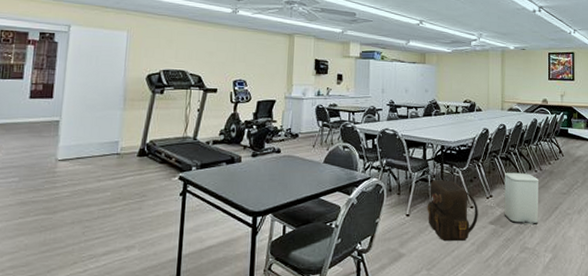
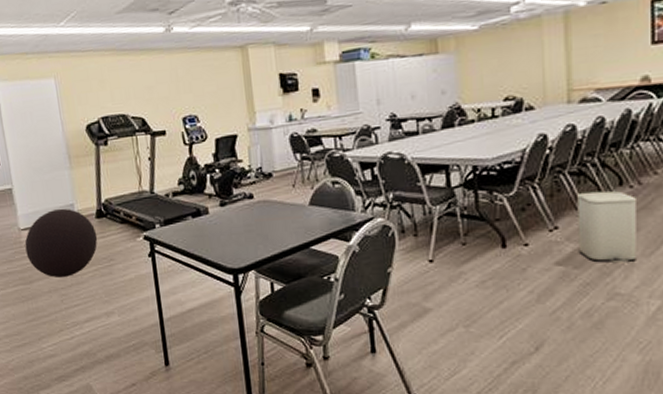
exercise ball: none [57,144,135,209] -> present [24,208,98,277]
backpack: present [427,180,478,241] -> none [458,211,537,290]

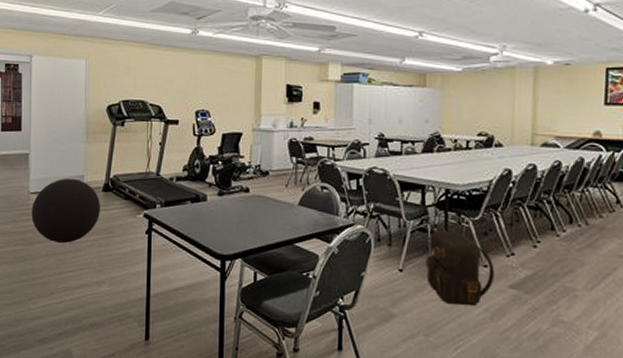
backpack: none [458,211,537,290] -> present [425,230,495,306]
pedal bin: present [577,191,636,264] -> none [530,225,583,294]

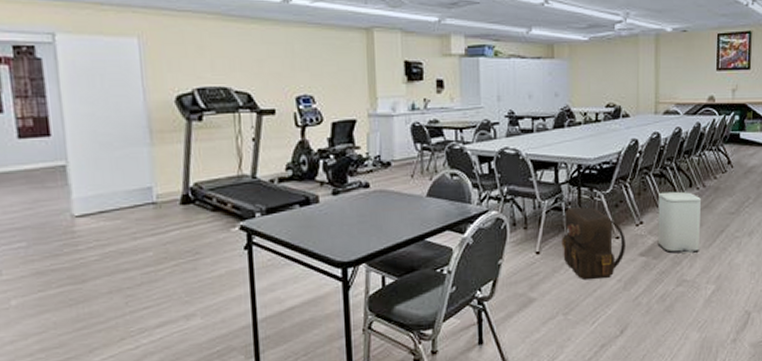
exercise ball: present [31,178,101,243] -> none [79,191,181,275]
pedal bin: none [530,225,583,294] -> present [657,191,701,254]

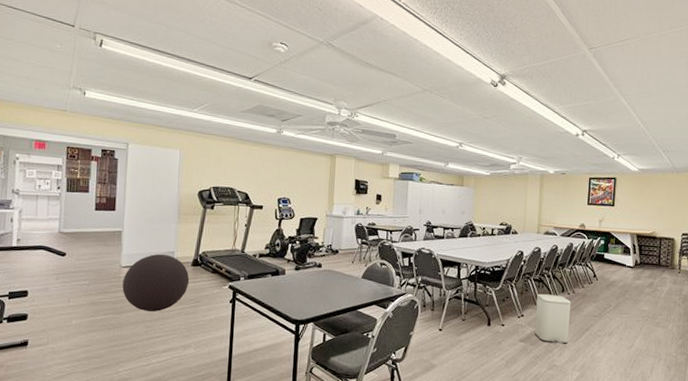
exercise ball: none [79,191,181,275] -> present [122,253,190,312]
backpack: present [561,207,626,279] -> none [459,298,509,356]

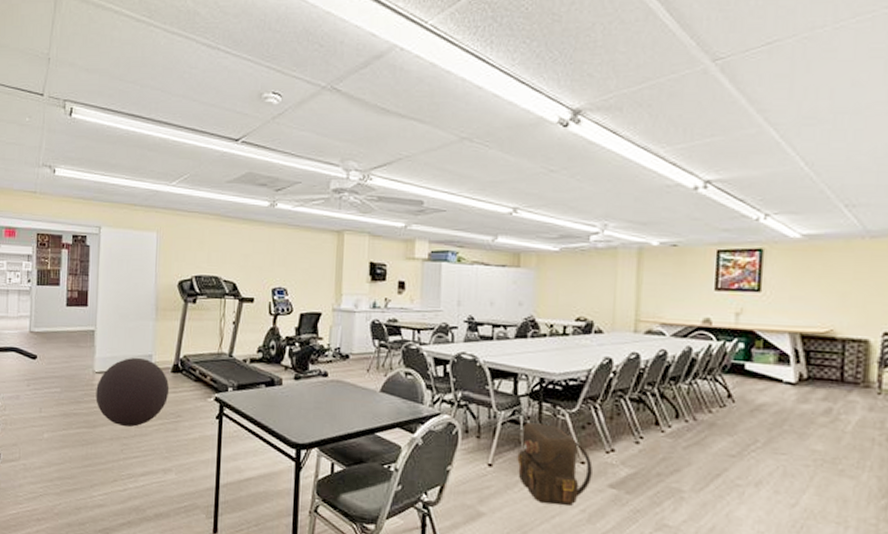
backpack: none [459,298,509,356] -> present [517,422,593,506]
pedal bin: present [534,293,571,345] -> none [632,419,690,496]

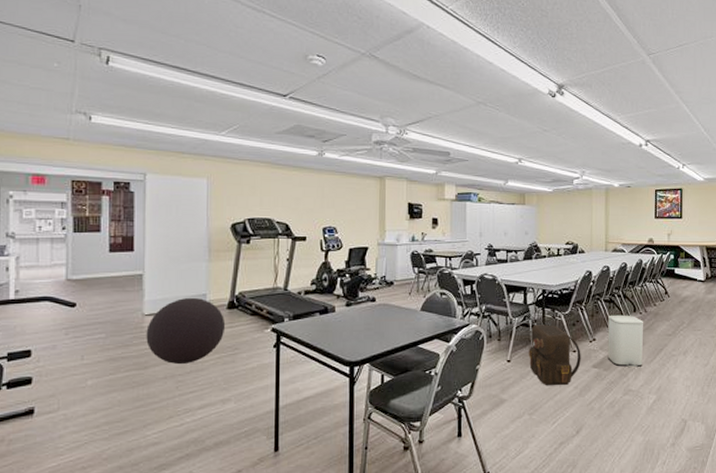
pedal bin: none [632,419,690,496] -> present [607,315,643,368]

